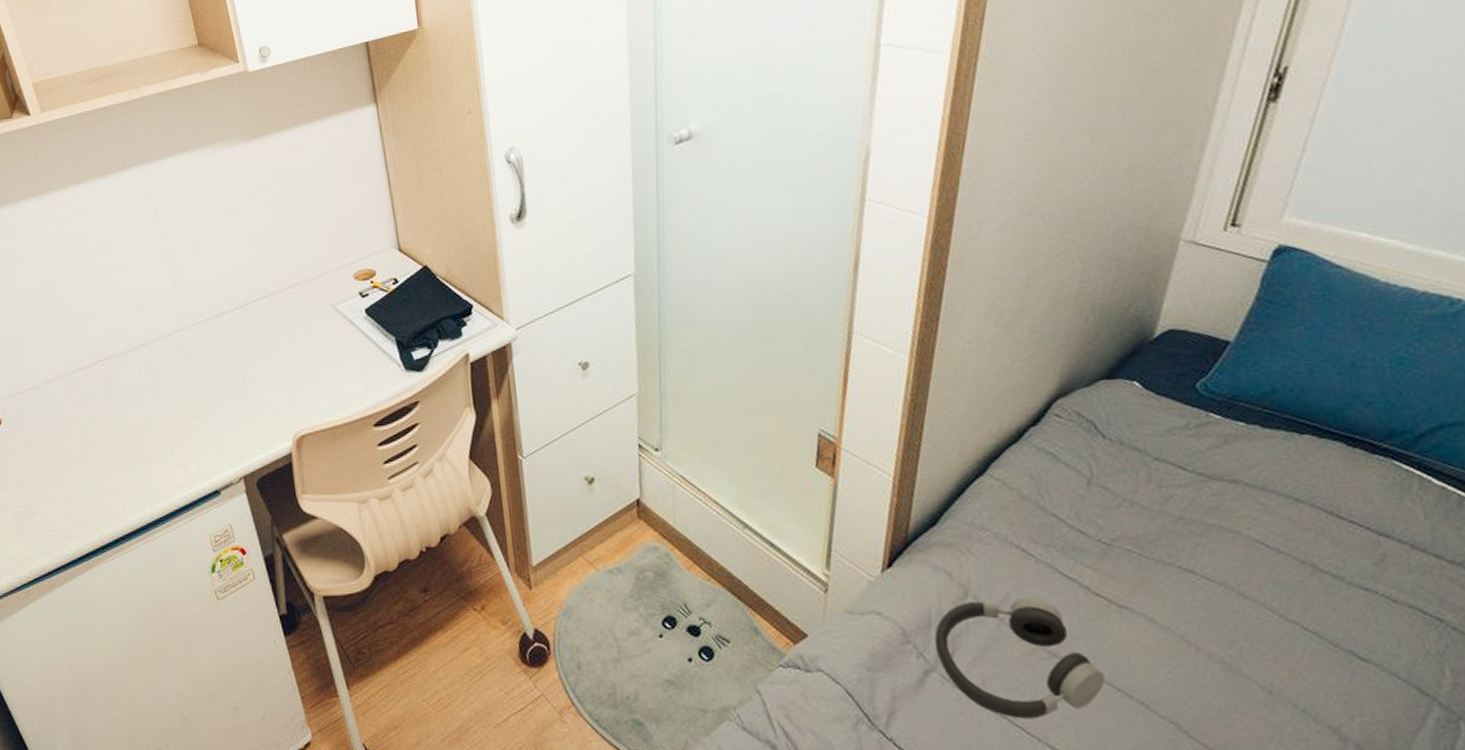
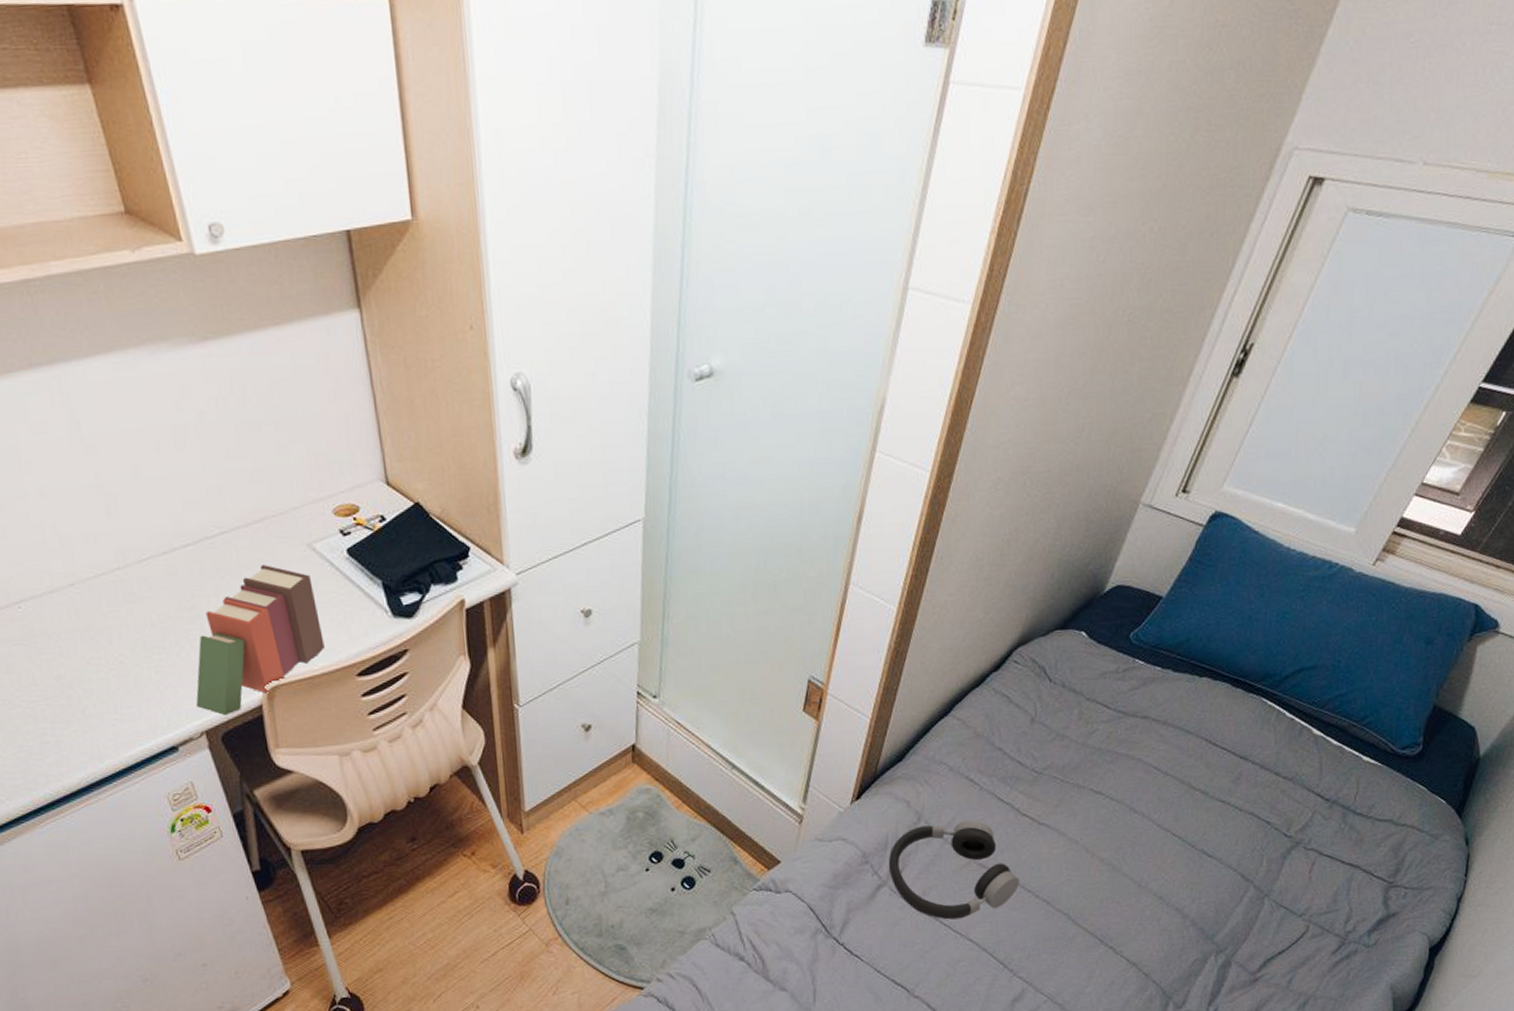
books: none [236,325,346,463] -> present [196,565,325,716]

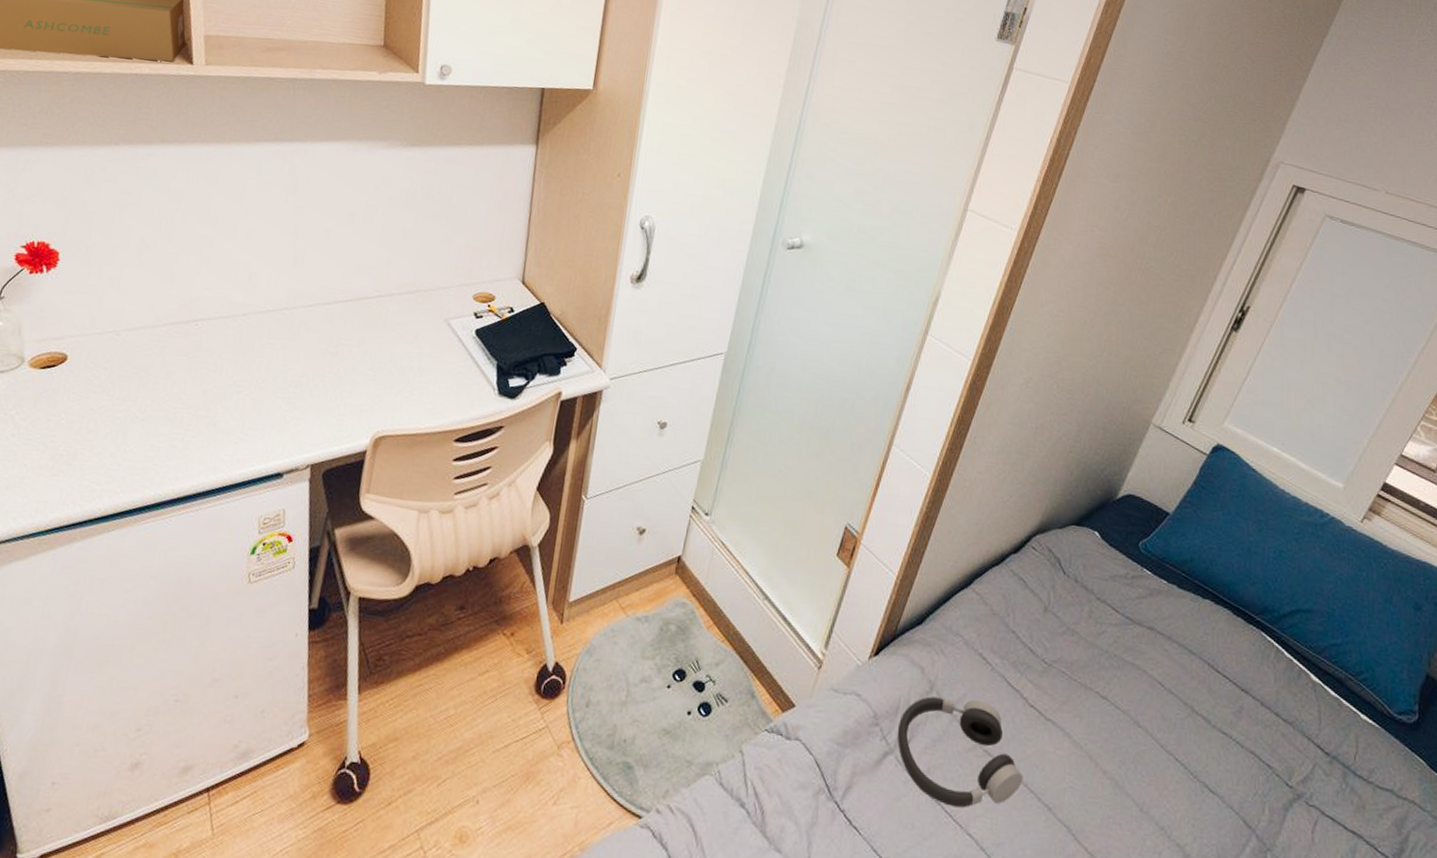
books: present [196,565,325,716] -> none [310,329,440,454]

